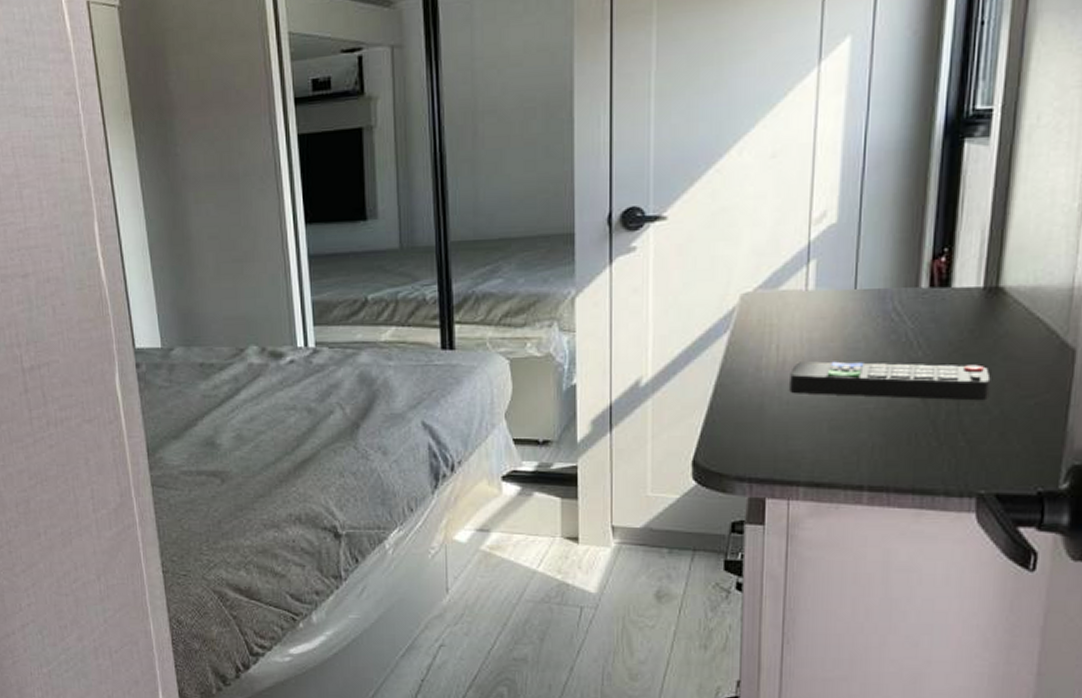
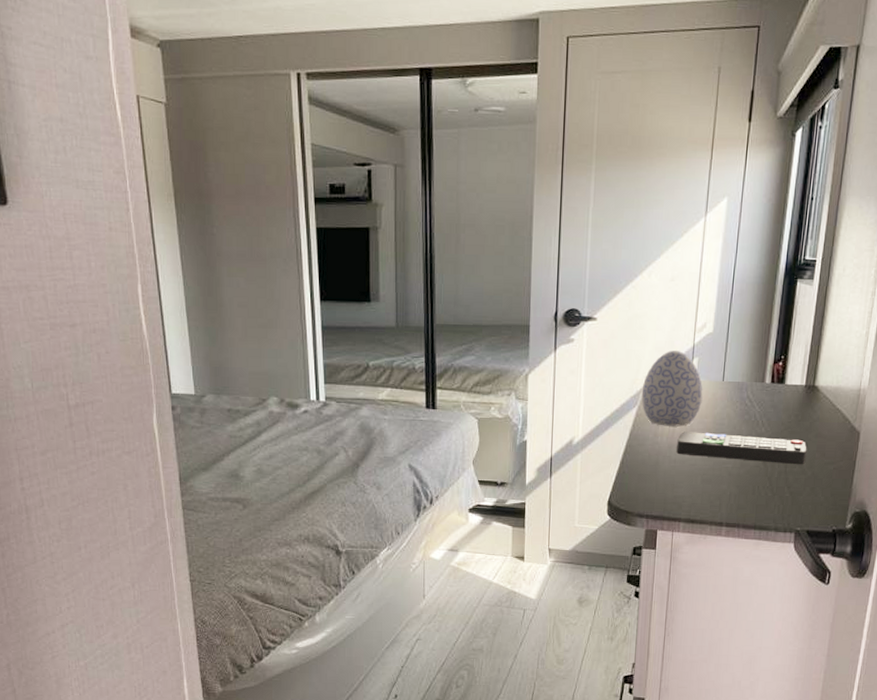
decorative egg: none [735,252,826,356] -> present [641,351,703,427]

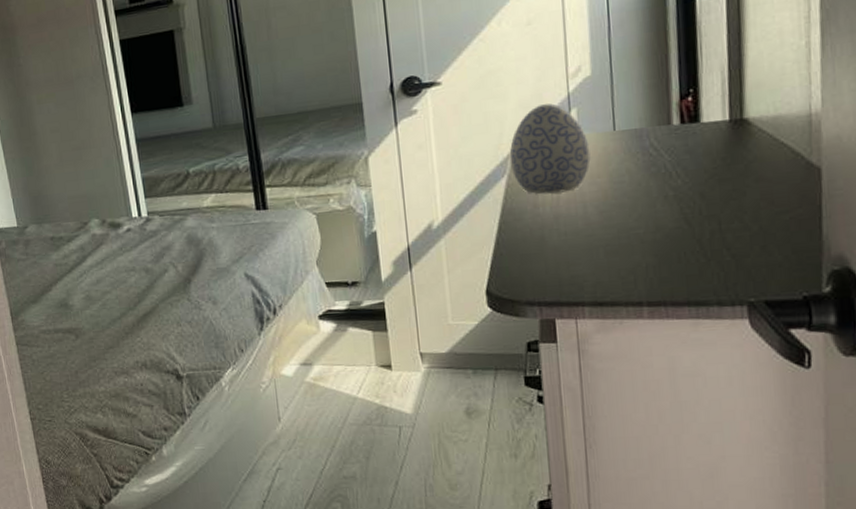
remote control: present [676,431,807,465] -> none [565,187,748,226]

